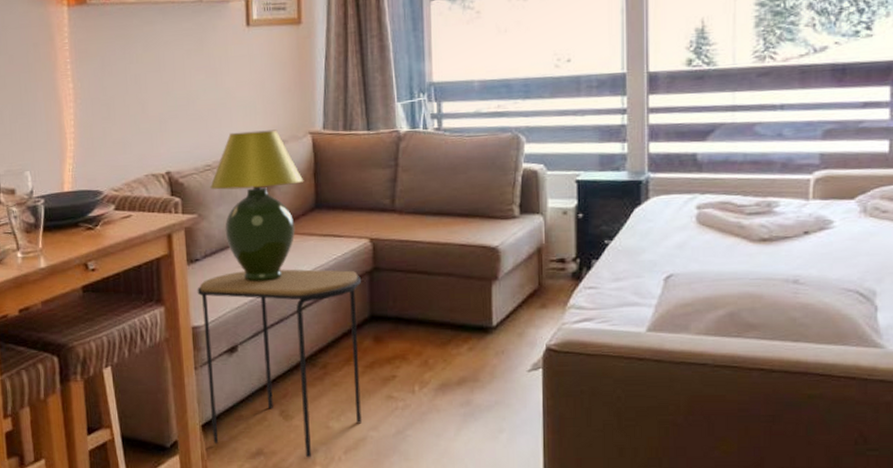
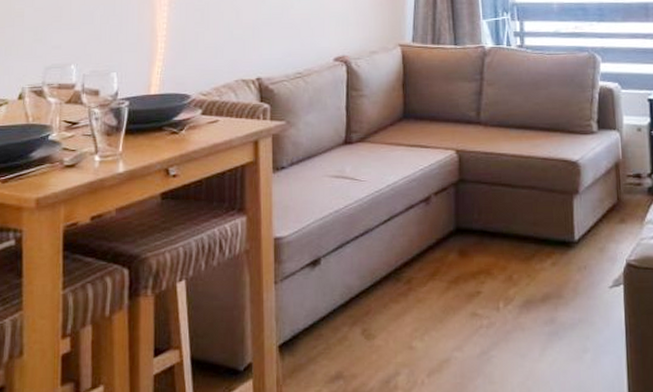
side table: present [197,269,362,458] -> none [281,179,447,382]
table lamp: present [210,129,304,282] -> none [300,41,393,192]

